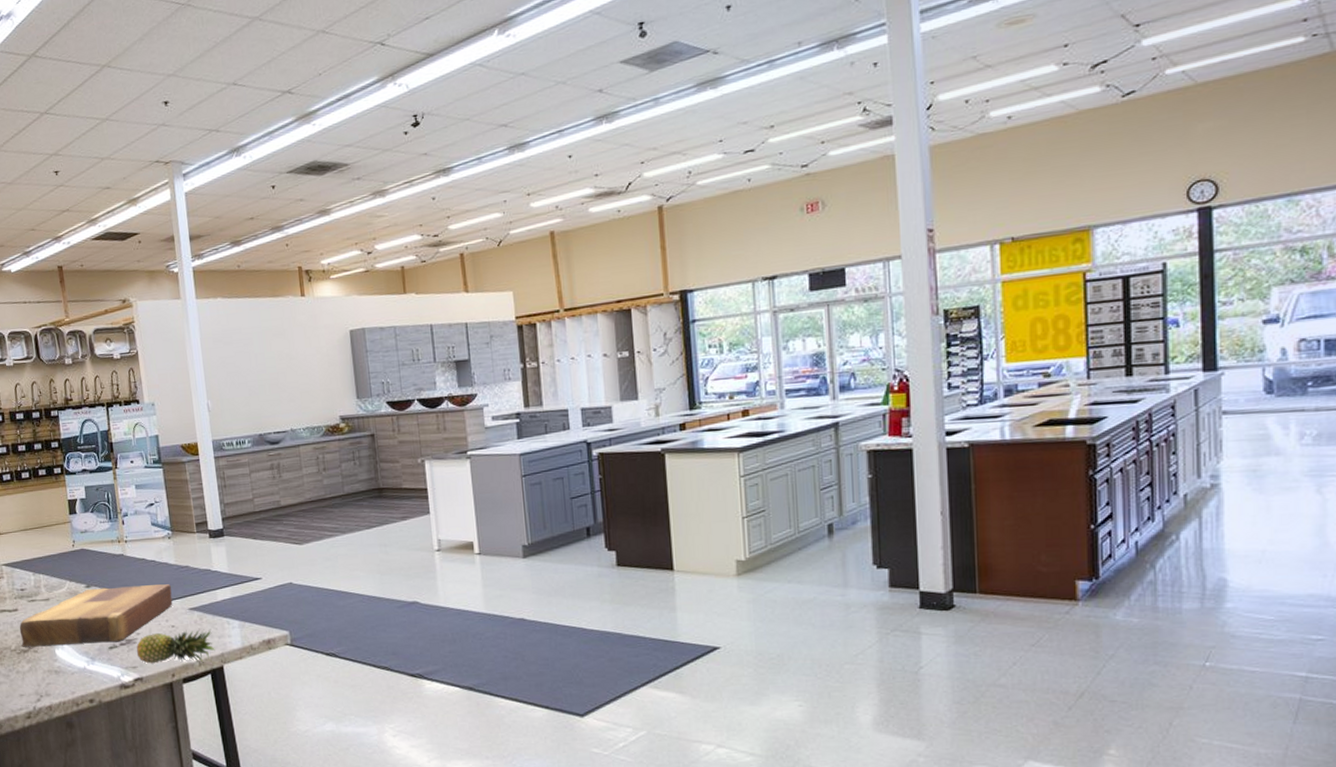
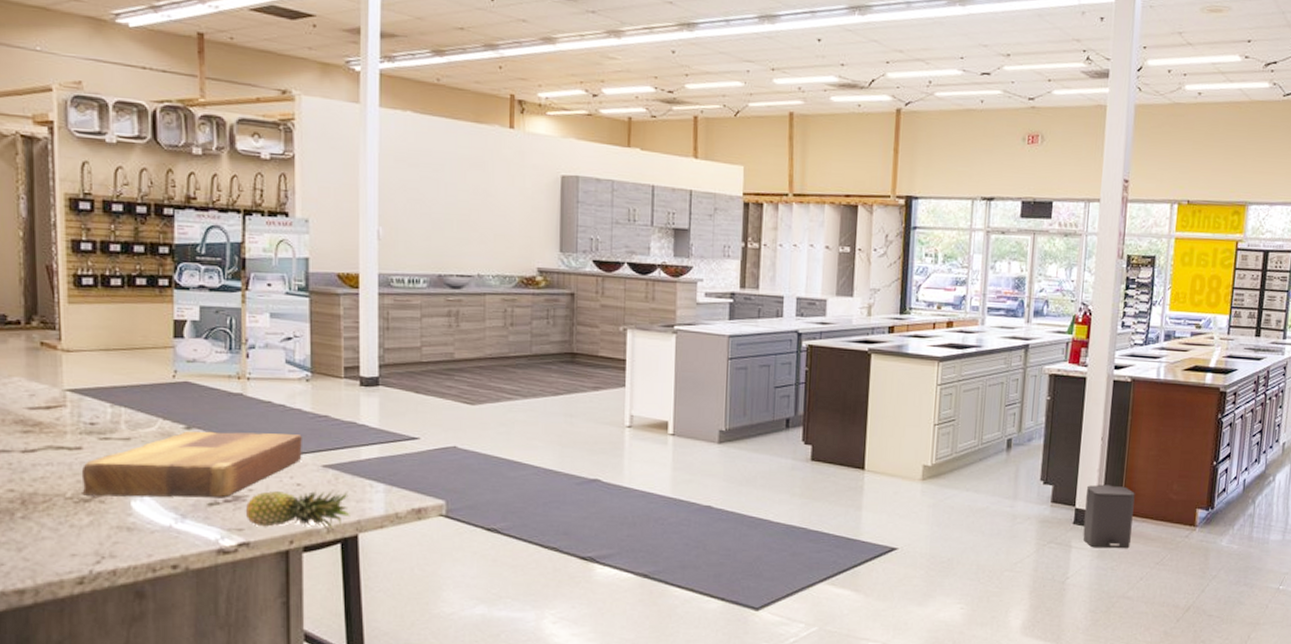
pedal bin: none [931,562,996,633] -> present [1083,484,1135,549]

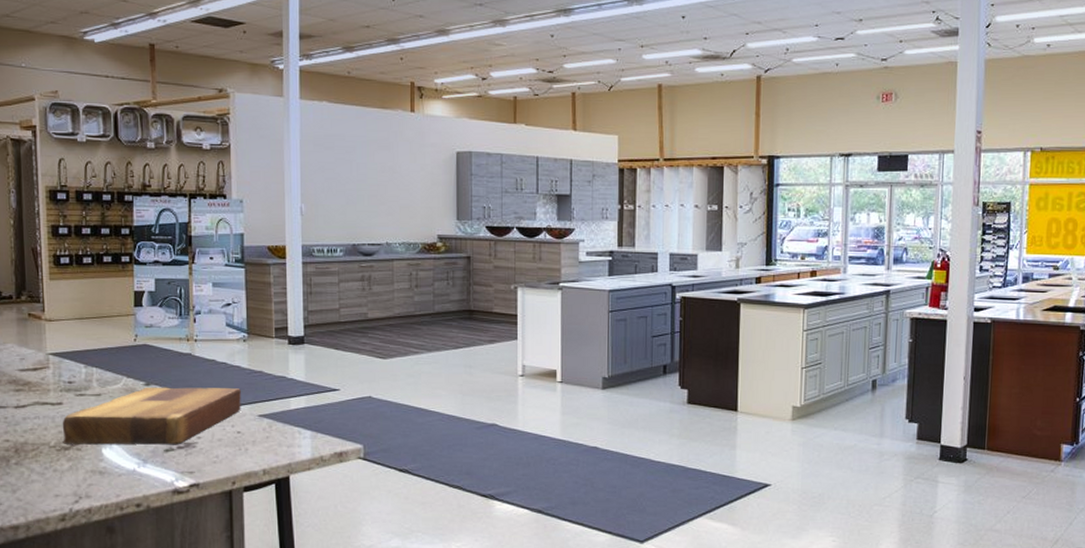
fruit: present [245,490,350,529] -> none [195,437,283,471]
pedal bin: present [1083,484,1135,549] -> none [949,422,999,484]

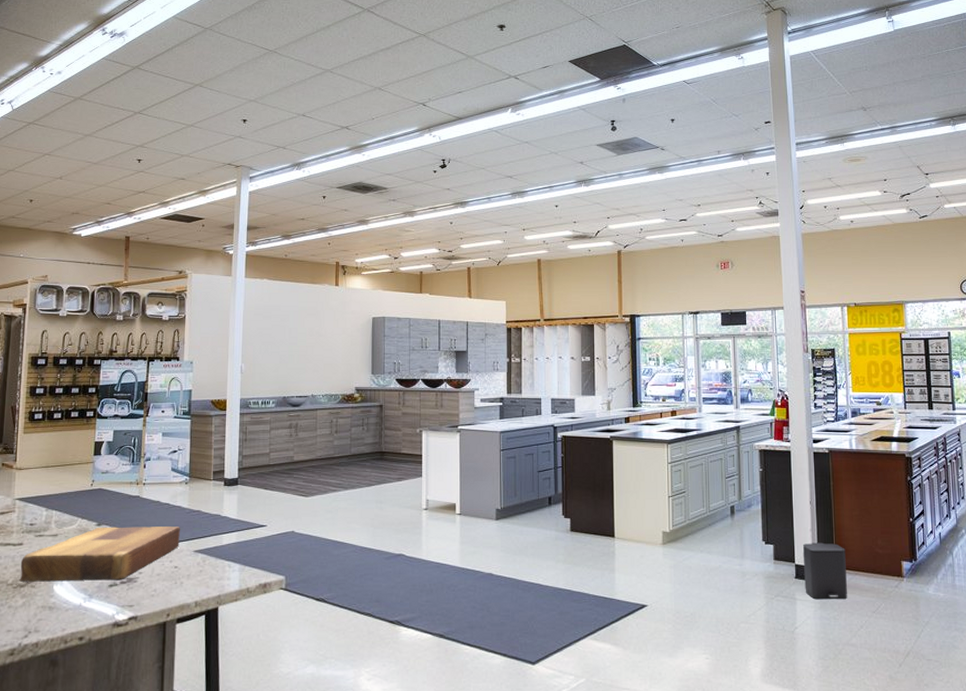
pedal bin: none [949,422,999,484] -> present [803,542,848,600]

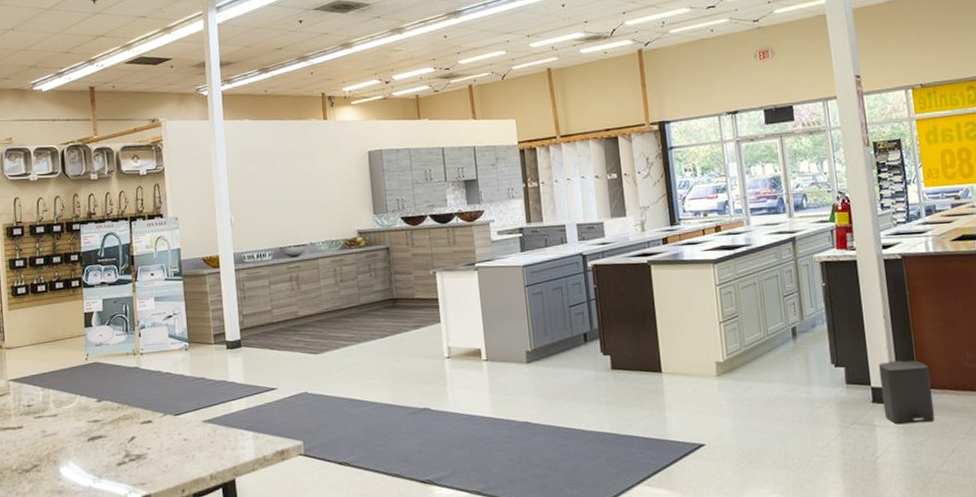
cutting board: present [19,527,180,582] -> none [22,396,187,467]

